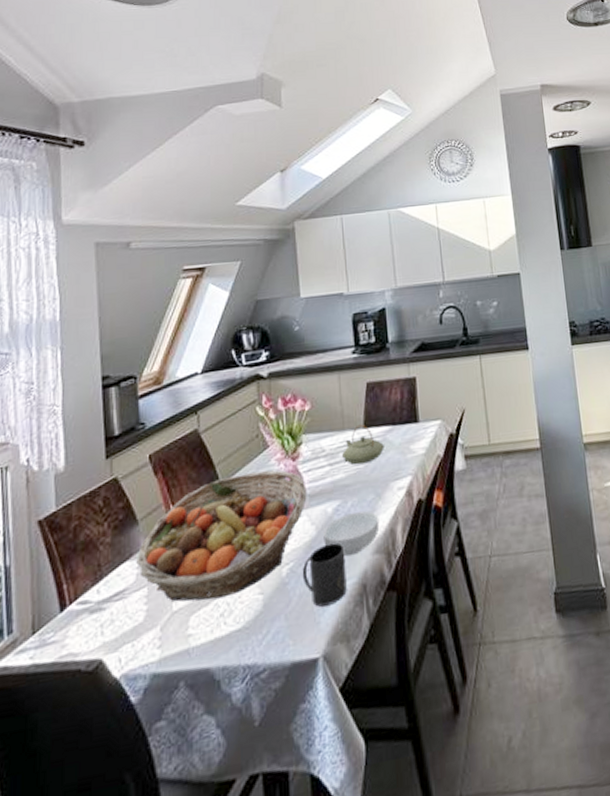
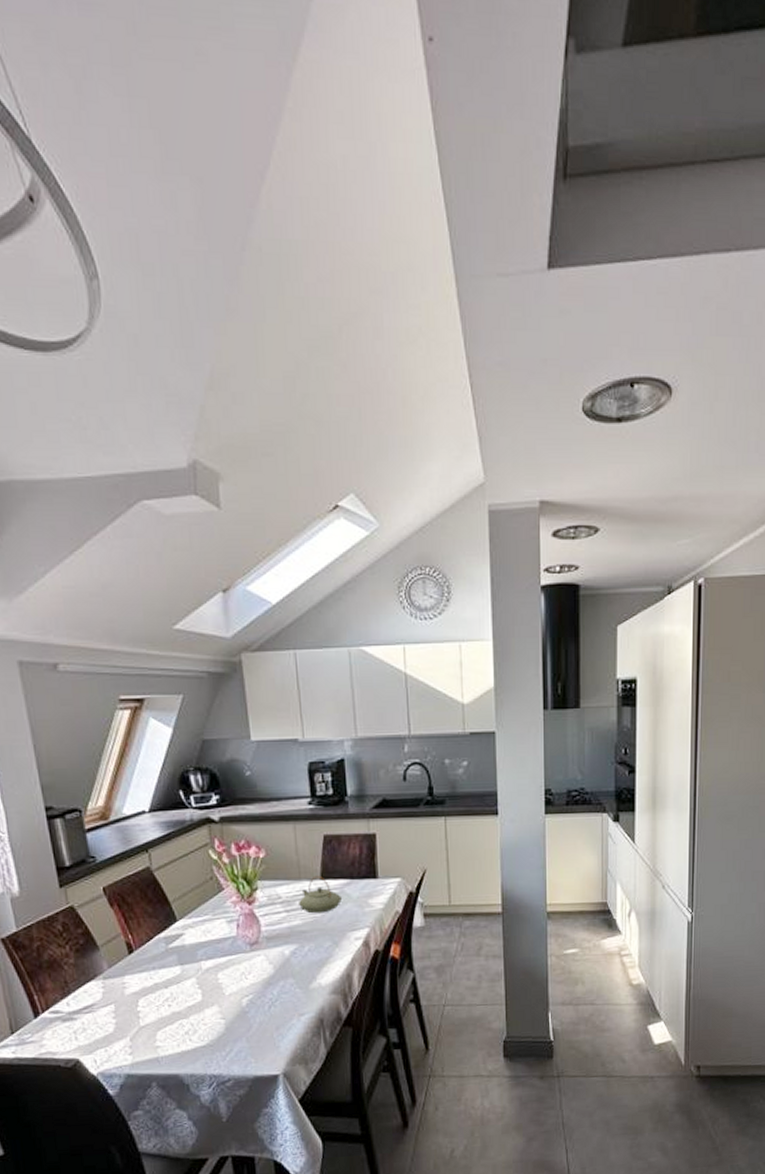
fruit basket: present [136,470,307,602] -> none [101,911,264,1020]
mug: present [302,542,347,607] -> none [261,981,305,1034]
cereal bowl: present [323,511,380,557] -> none [281,956,336,994]

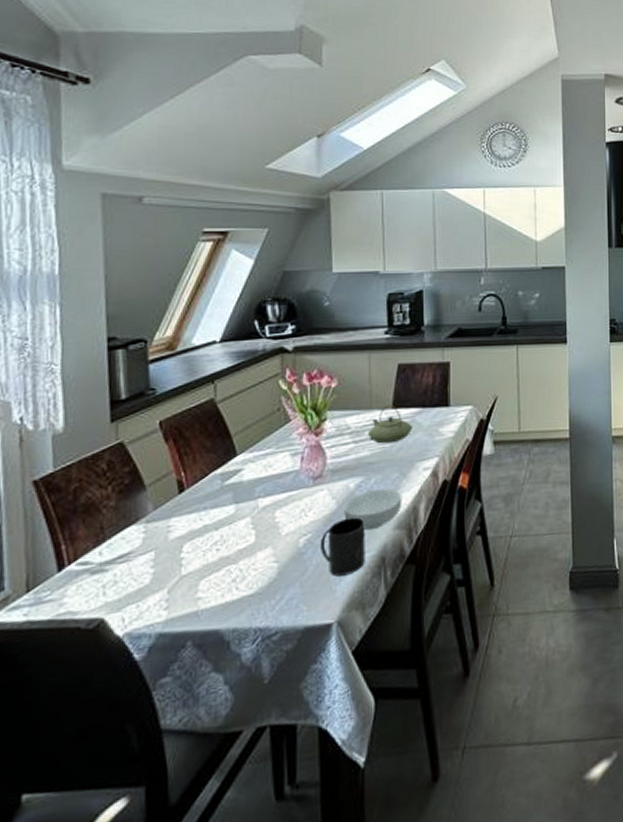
mug: none [261,981,305,1034] -> present [320,517,365,577]
cereal bowl: none [281,956,336,994] -> present [344,489,403,531]

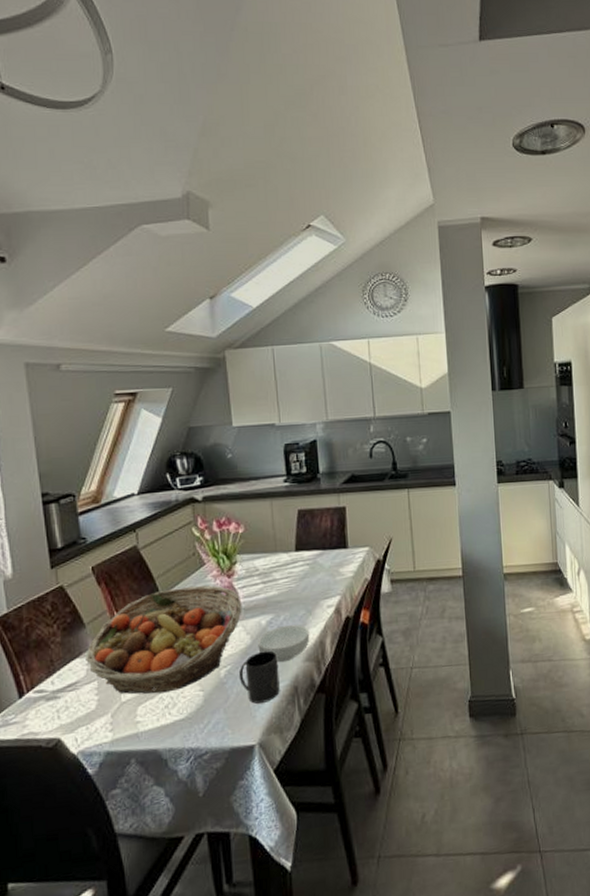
fruit basket: none [143,443,329,566] -> present [86,585,242,694]
teapot: present [367,404,412,444] -> none [274,547,315,584]

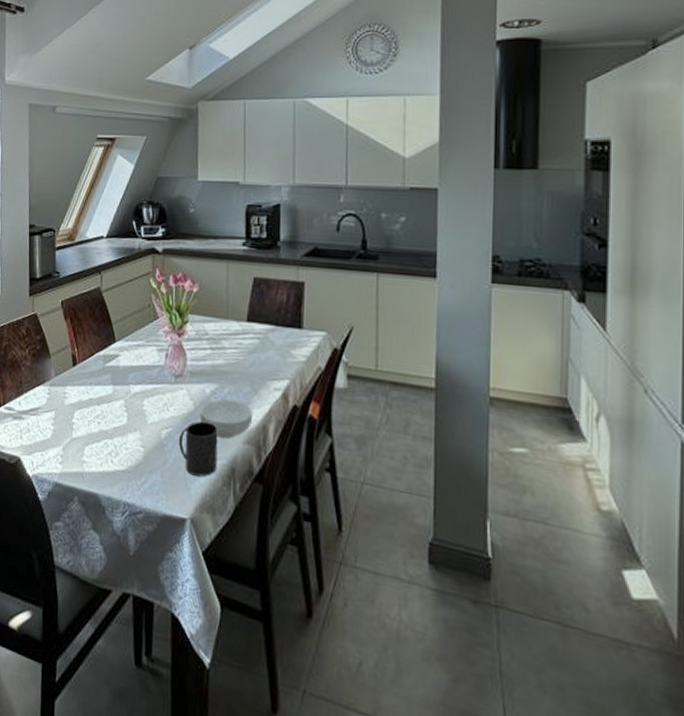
fruit basket: present [86,585,242,694] -> none [48,336,189,440]

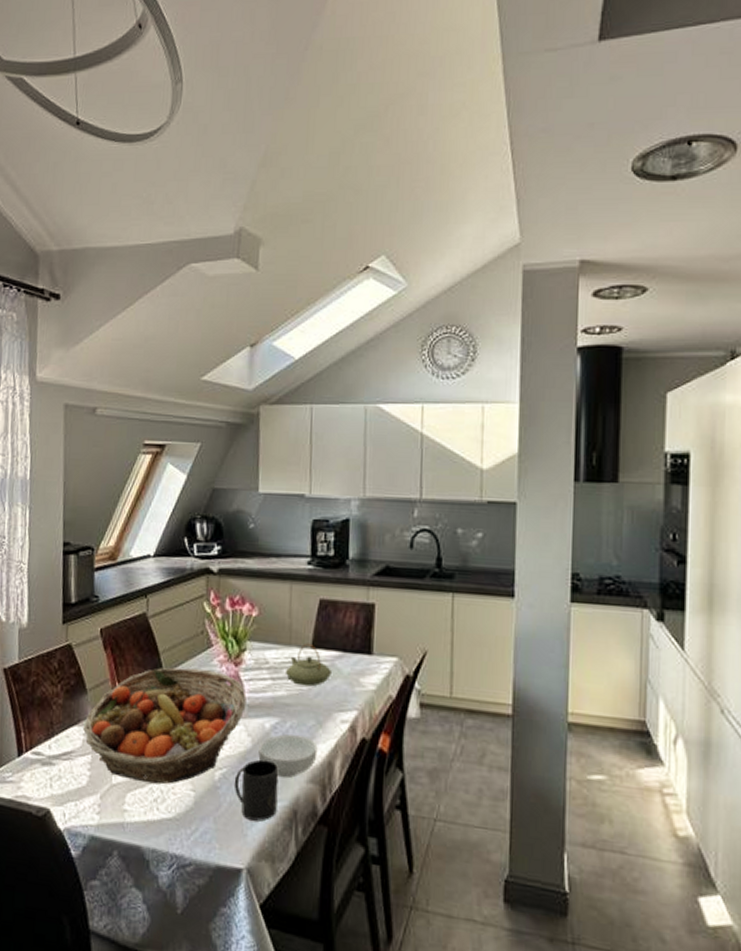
fruit basket: none [48,336,189,440] -> present [83,667,247,784]
teapot: none [222,317,265,357] -> present [284,643,331,687]

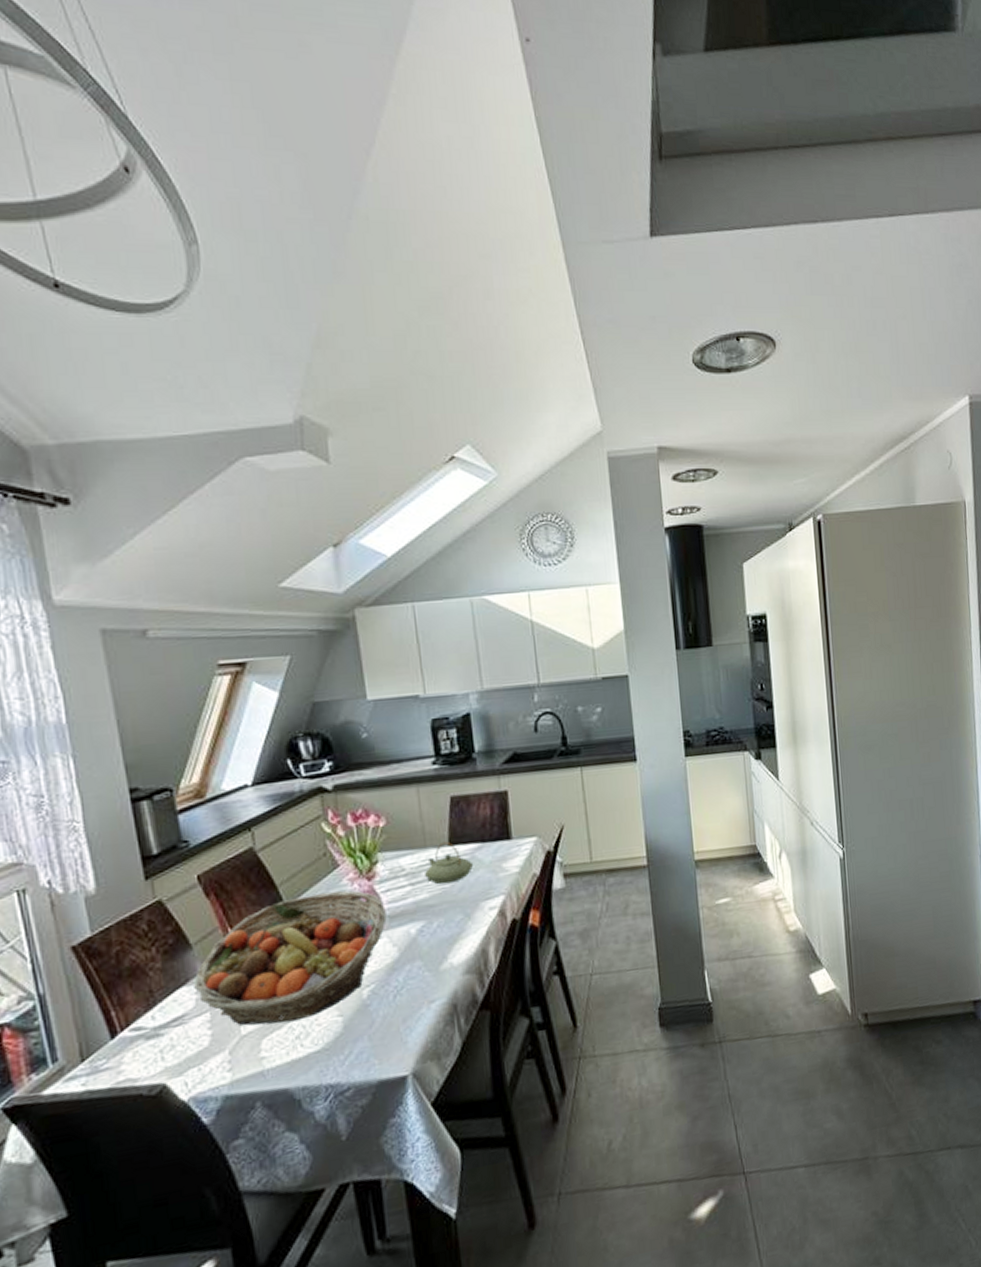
mug: present [233,759,279,821] -> none [385,964,436,1027]
cereal bowl: present [258,734,318,778] -> none [407,931,470,977]

